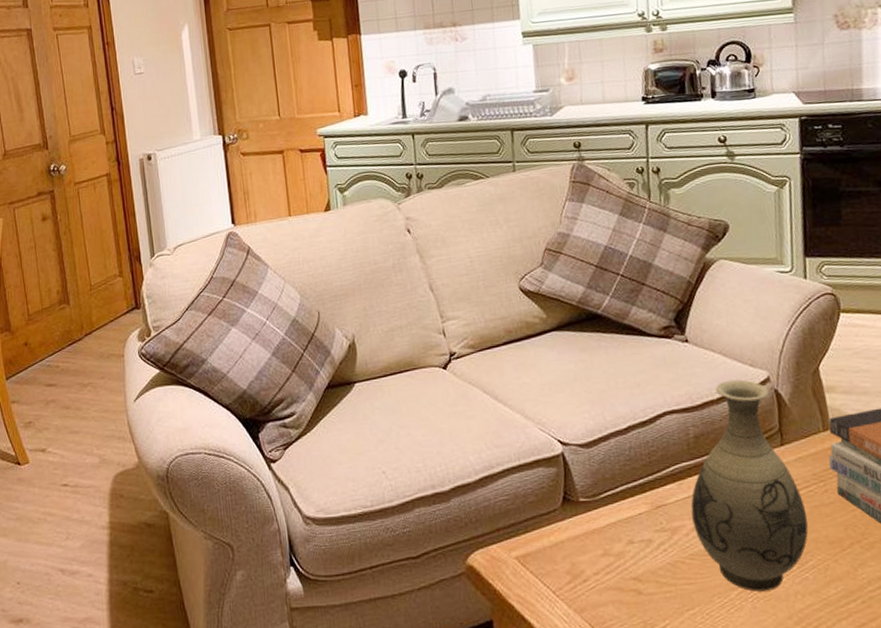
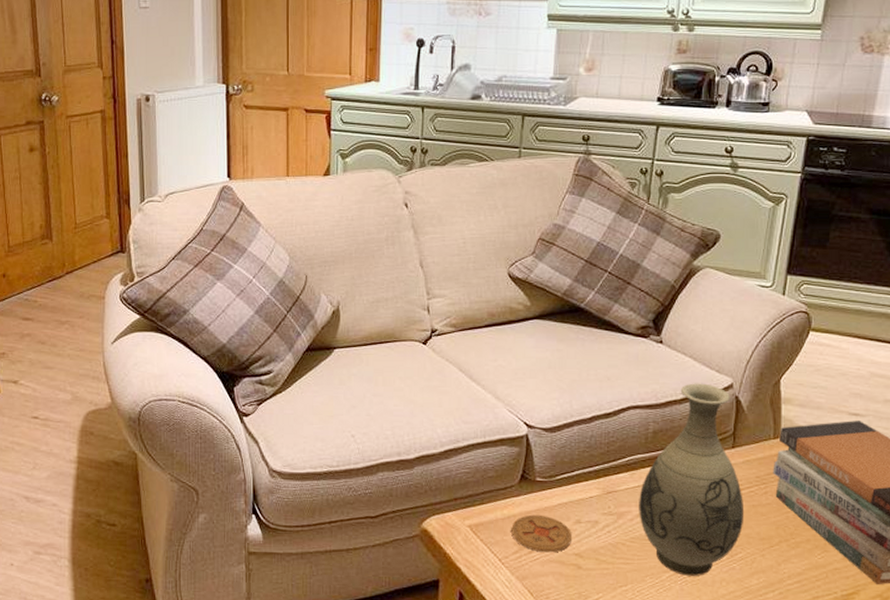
coaster: none [560,538,628,580] -> present [511,514,573,553]

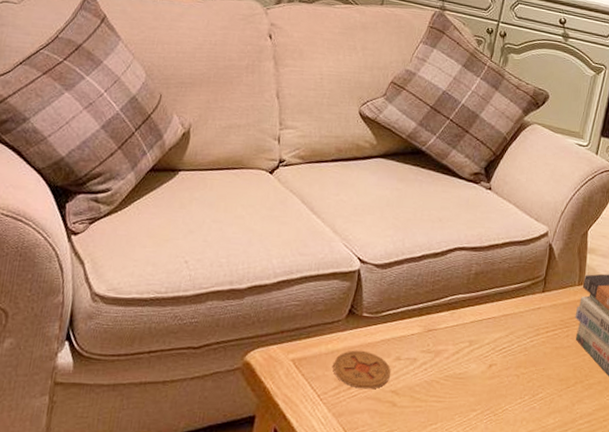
vase: present [639,383,745,576] -> none [454,229,548,415]

